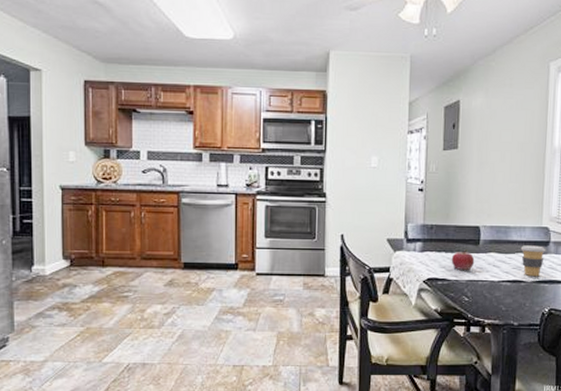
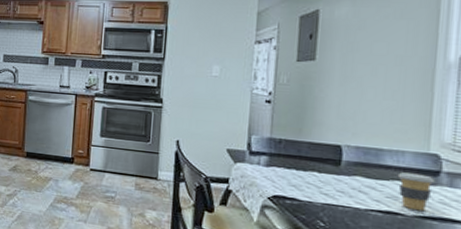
fruit: present [451,249,475,270] -> none [303,169,334,192]

